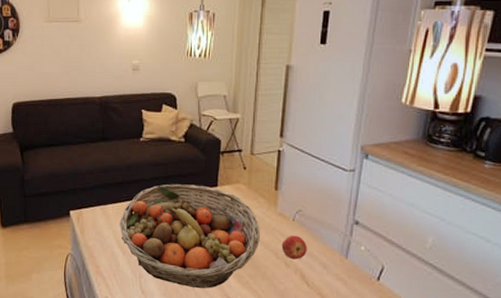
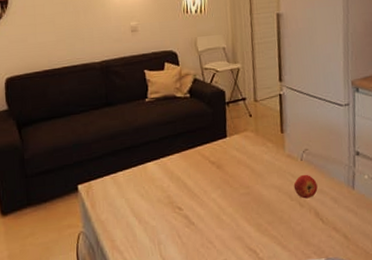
fruit basket: present [120,184,260,289] -> none [132,138,273,245]

